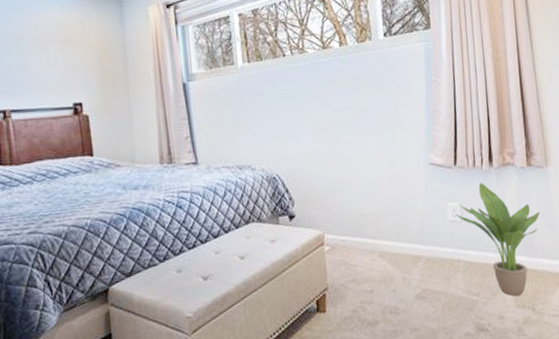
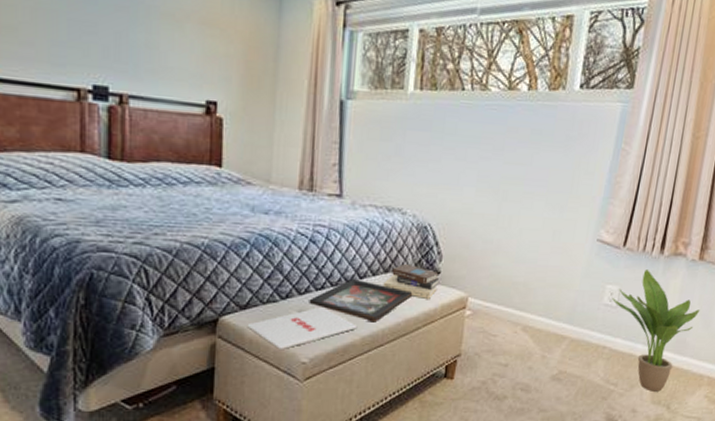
magazine: none [134,264,231,309] -> present [247,307,358,351]
decorative tray: none [184,233,275,271] -> present [309,279,413,323]
books: none [246,212,296,242] -> present [383,263,440,299]

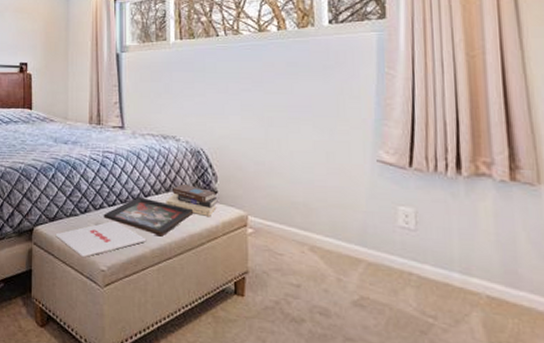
potted plant: present [611,270,701,392] -> none [407,191,529,331]

